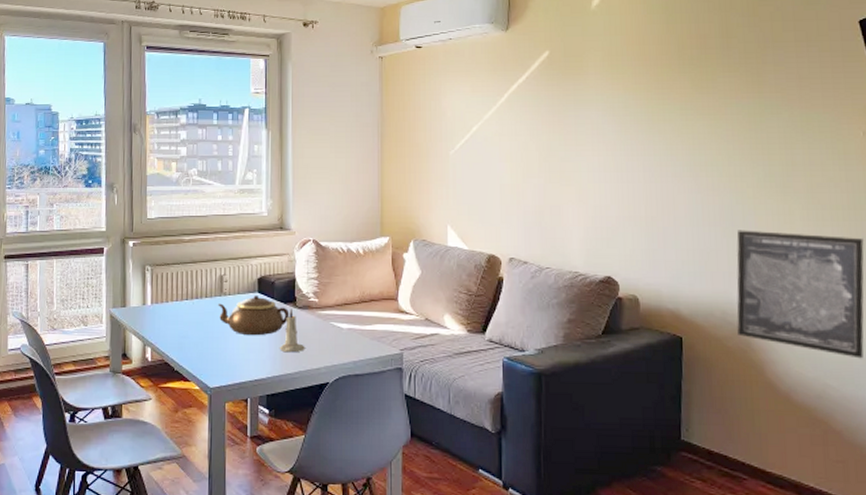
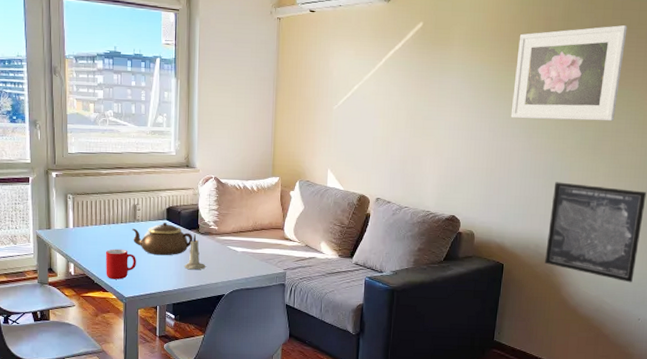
cup: none [187,328,223,366] -> present [105,248,136,280]
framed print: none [668,38,805,155] -> present [510,25,628,122]

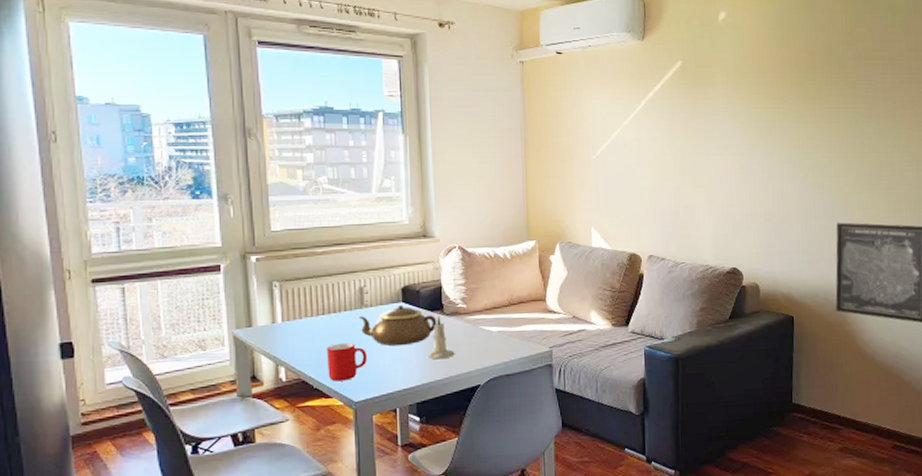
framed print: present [510,25,628,122] -> none [783,57,889,158]

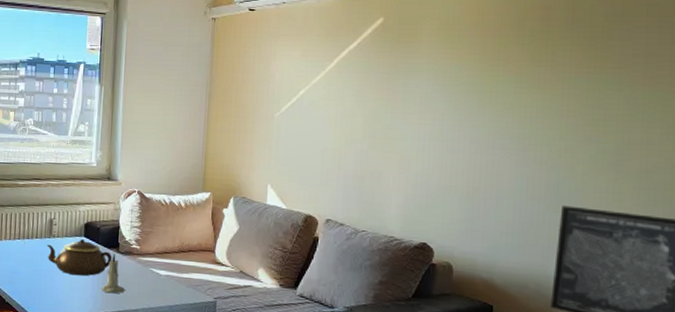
cup: present [326,342,367,382] -> none [17,265,50,300]

